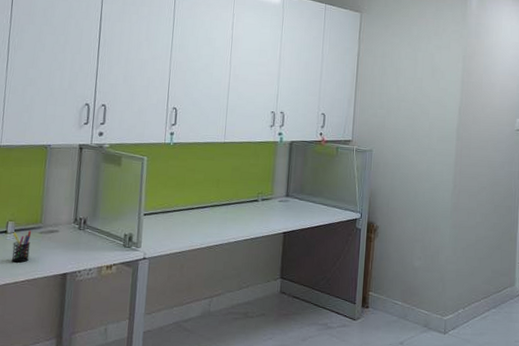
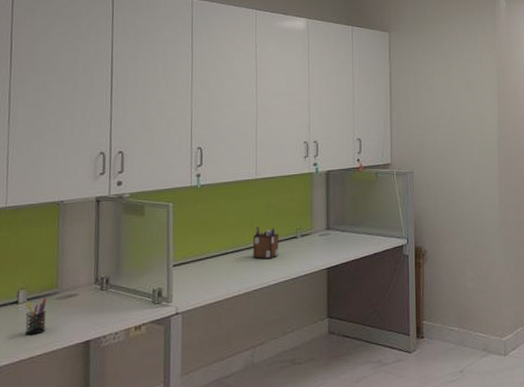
desk organizer: none [216,186,242,218] -> present [253,226,279,259]

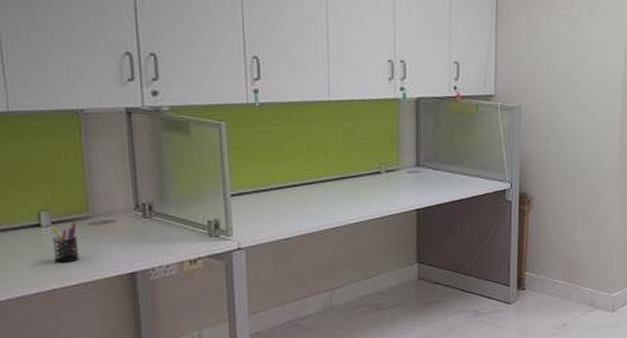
desk organizer: present [253,226,279,259] -> none [328,156,359,195]

